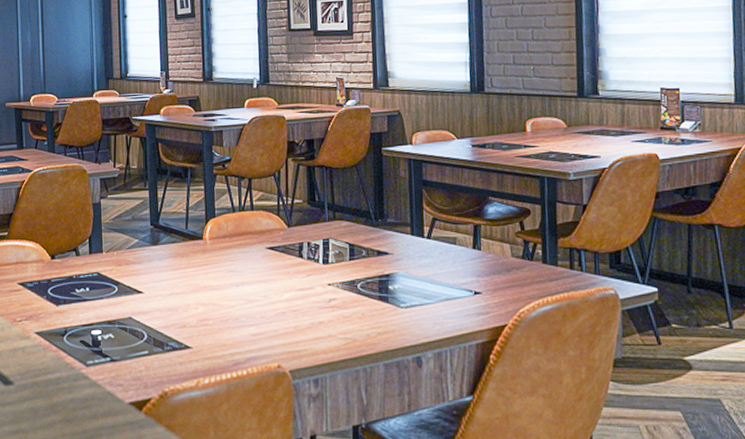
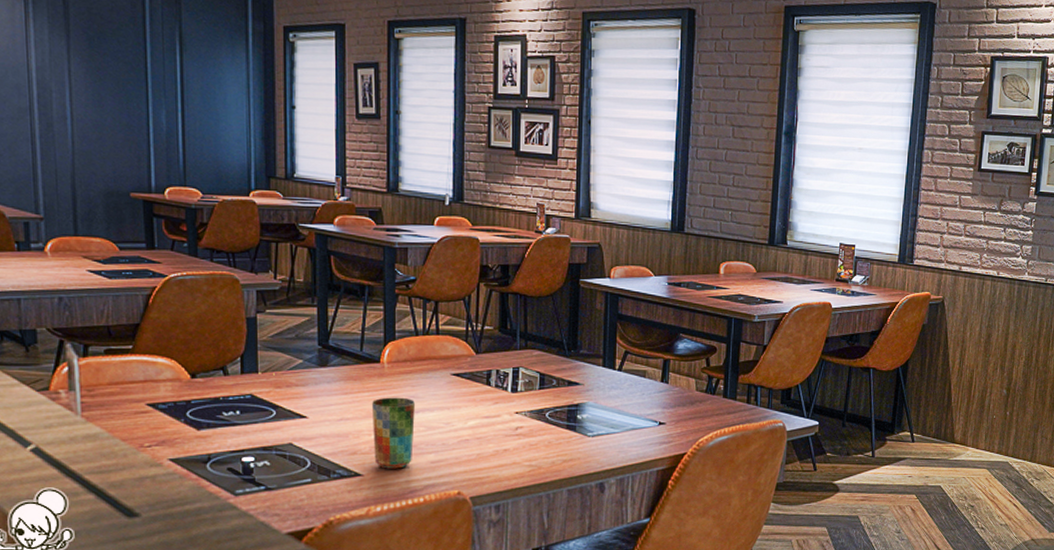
cup: none [198,272,236,342] -> present [372,397,416,469]

